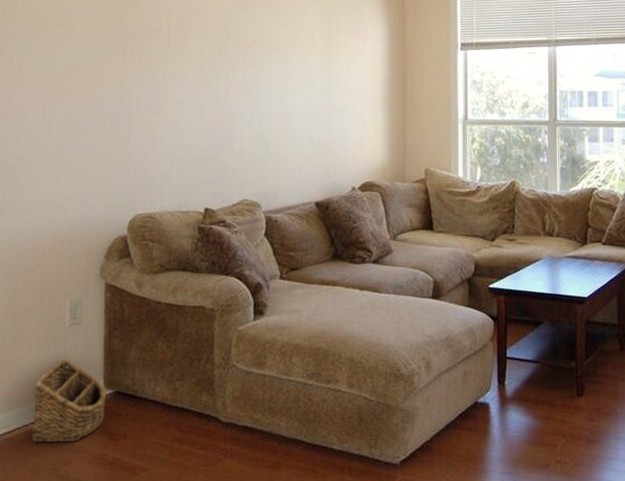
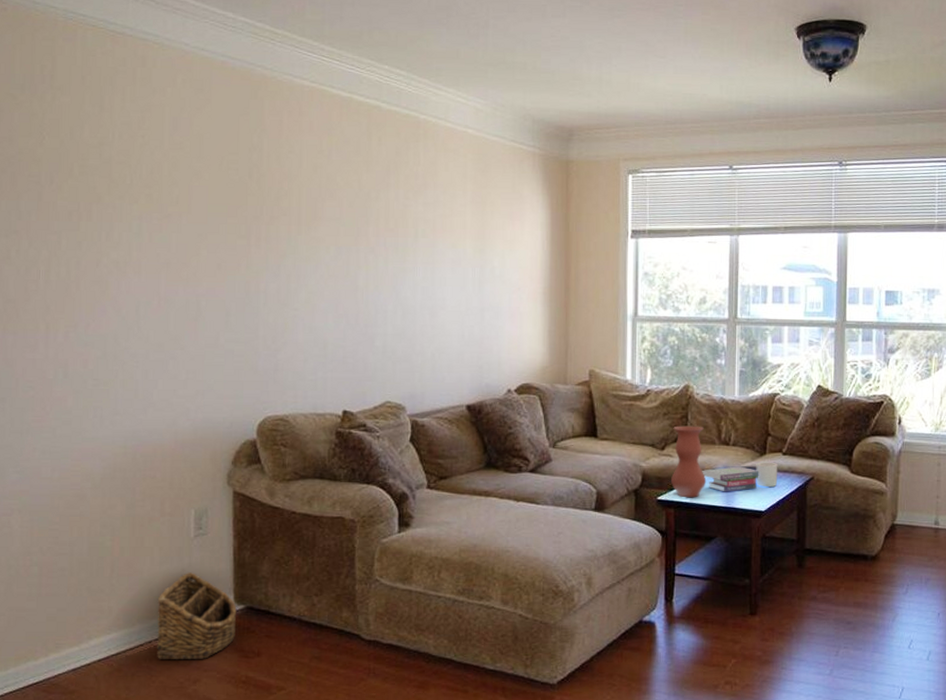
vase: none [501,219,533,286] -> present [671,425,707,498]
books: none [529,256,581,280] -> present [702,466,759,492]
mug: none [578,251,599,275] -> present [756,462,778,488]

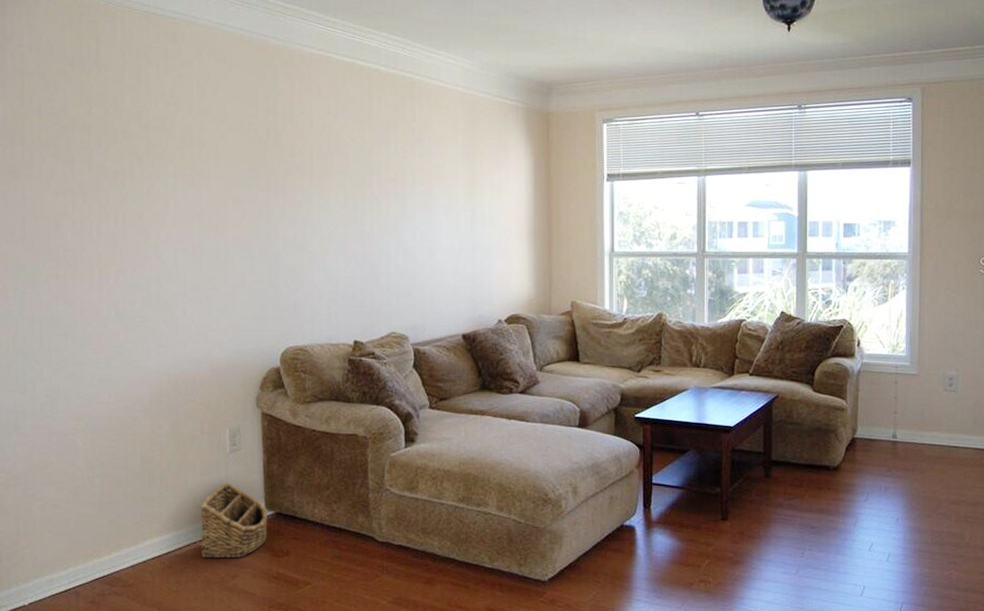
vase: present [671,425,707,498] -> none [647,350,680,415]
books: present [702,466,759,492] -> none [675,386,728,410]
mug: present [756,462,778,488] -> none [725,382,745,405]

